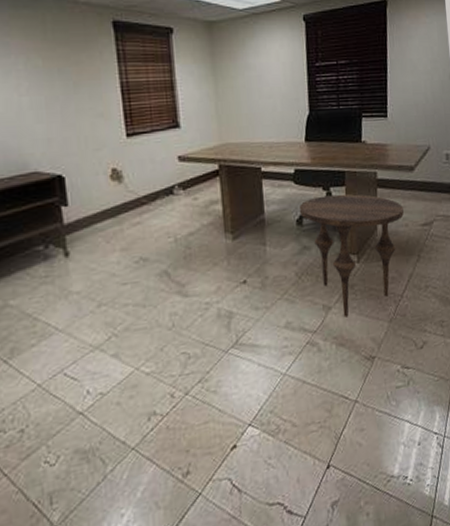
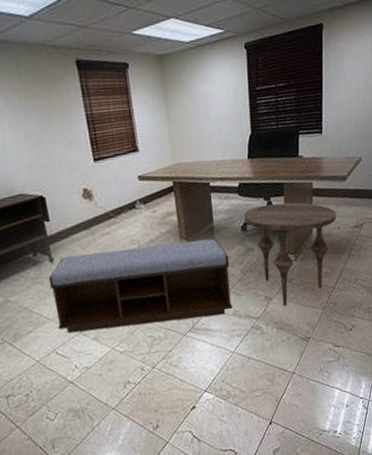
bench: none [61,234,285,349] -> present [48,239,233,334]

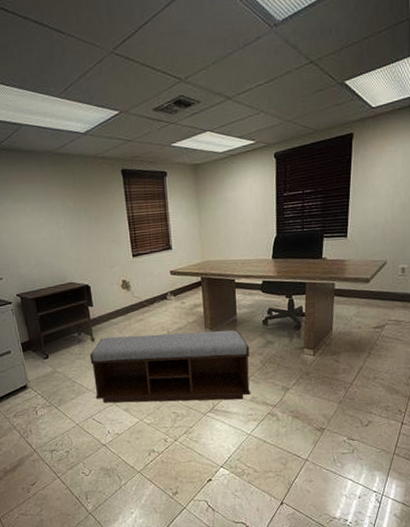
side table: present [244,202,336,306] -> none [266,301,357,397]

